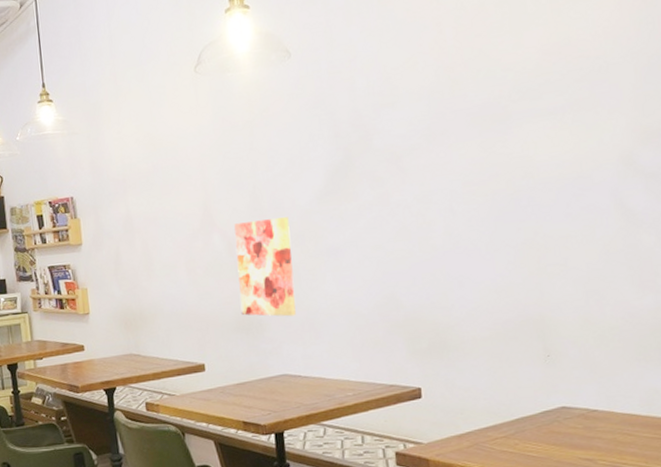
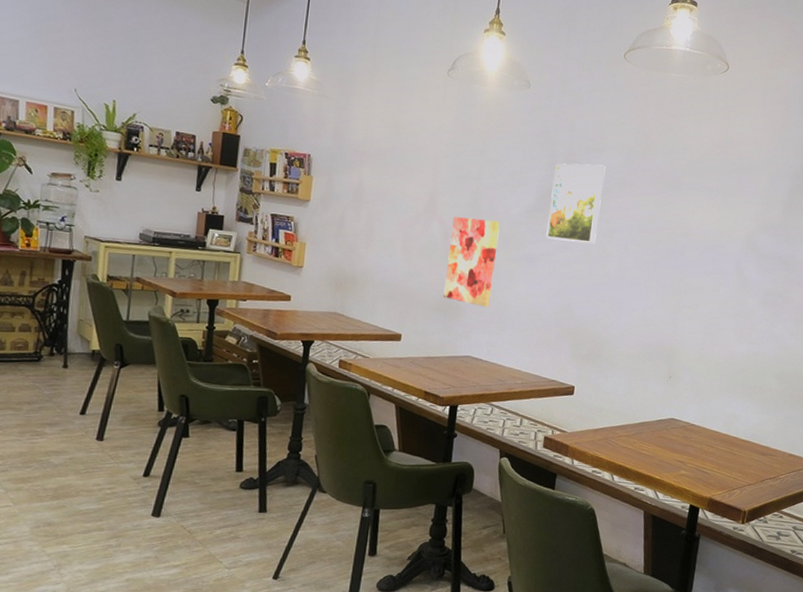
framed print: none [341,119,411,223] -> present [546,163,606,244]

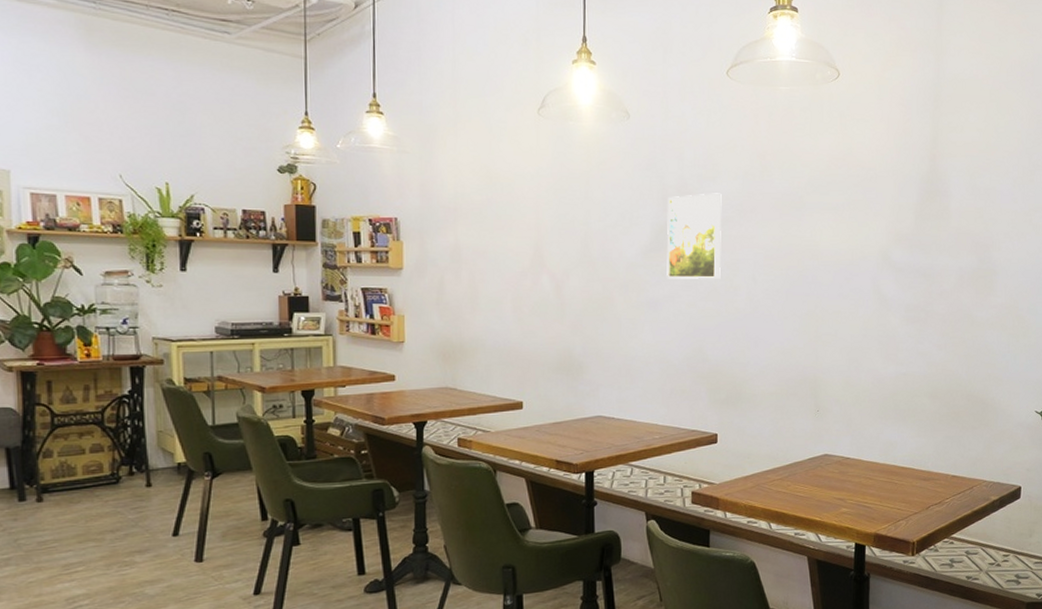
wall art: present [443,216,500,308] -> none [563,267,616,361]

